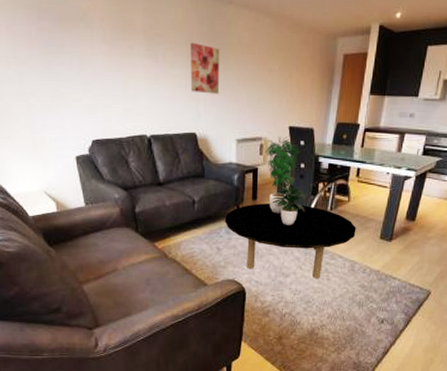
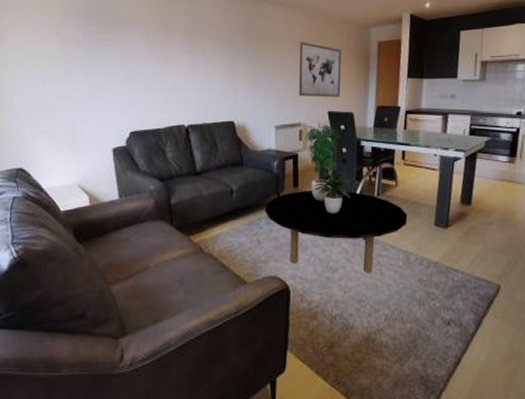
wall art: present [190,42,219,94] -> none [228,37,256,83]
wall art: none [261,51,307,112] -> present [298,42,342,97]

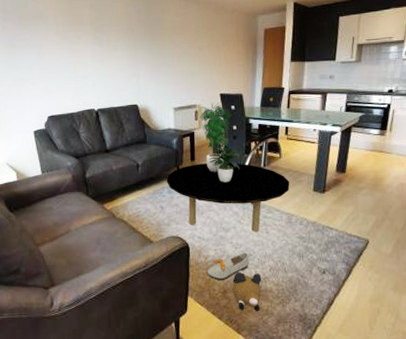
wall art: present [298,42,342,97] -> none [193,31,232,81]
shoe: none [310,298,361,331] -> present [207,253,249,280]
plush toy: none [340,321,375,372] -> present [232,271,262,312]

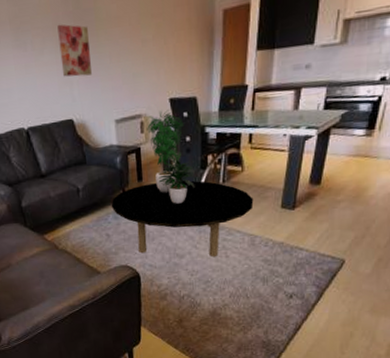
wall art: none [130,29,156,71] -> present [57,24,92,77]
shoe: present [207,253,249,280] -> none [160,279,207,309]
plush toy: present [232,271,262,312] -> none [188,299,221,340]

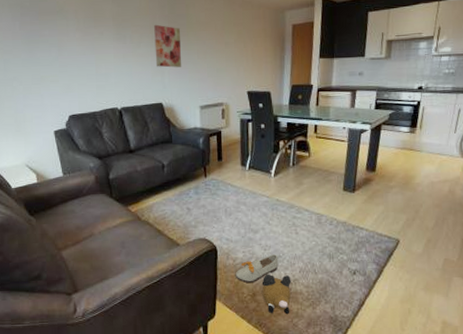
coffee table: present [111,180,254,257] -> none [192,162,319,233]
potted plant: present [146,110,195,204] -> none [227,101,269,183]
shoe: none [160,279,207,309] -> present [235,254,279,283]
plush toy: none [188,299,221,340] -> present [261,274,291,315]

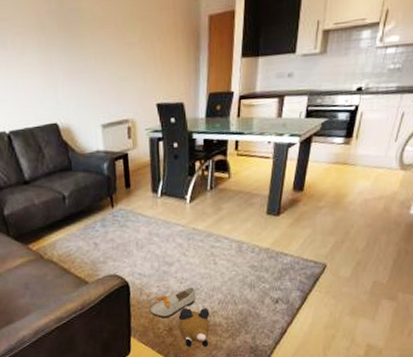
wall art: present [154,24,181,68] -> none [39,23,77,79]

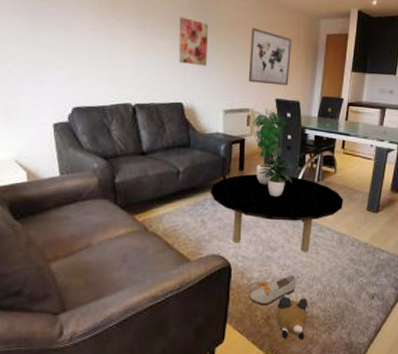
wall art: none [39,23,77,79] -> present [178,16,208,66]
coffee table: none [98,187,240,264] -> present [210,174,343,252]
wall art: none [120,22,170,89] -> present [248,28,293,86]
potted plant: none [134,115,183,211] -> present [253,108,293,197]

